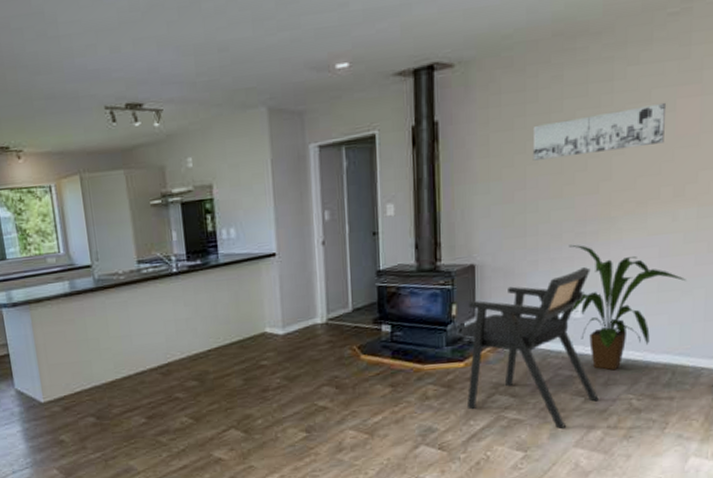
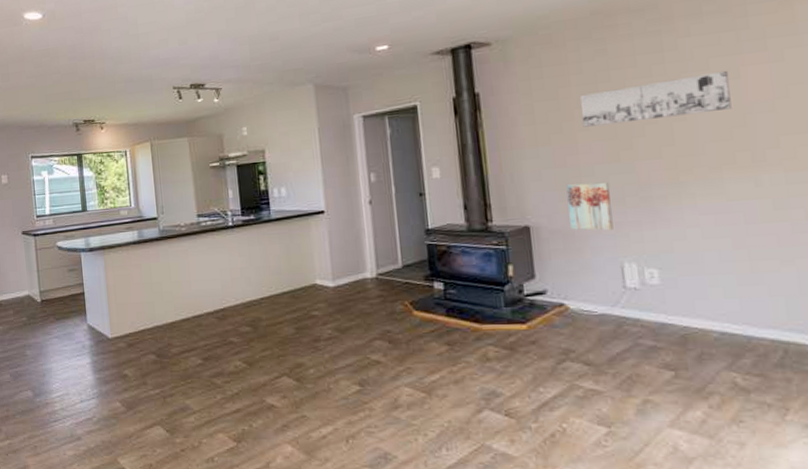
armchair: present [460,267,599,428] -> none [519,232,693,404]
wall art: none [512,218,551,268] -> present [566,182,614,231]
house plant: present [568,244,686,371] -> none [633,208,784,344]

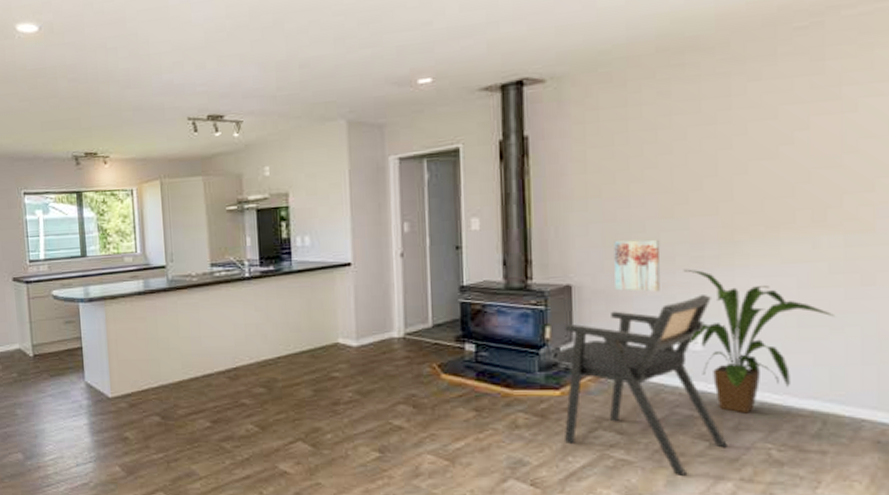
armchair: none [519,232,693,404] -> present [555,295,727,475]
wall art: present [579,70,732,127] -> none [636,120,798,178]
house plant: none [633,208,784,344] -> present [683,269,834,414]

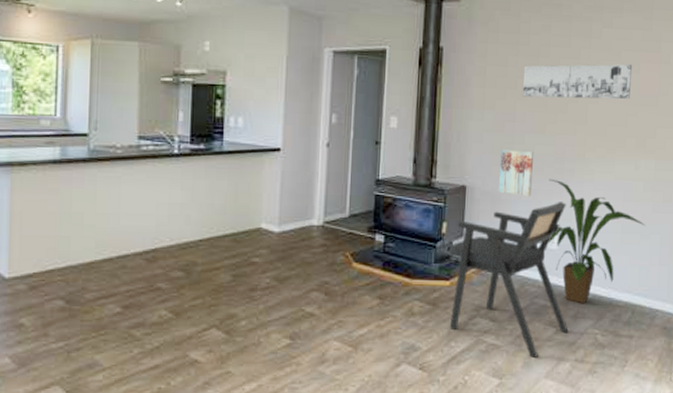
wall art: none [636,120,798,178] -> present [522,64,633,99]

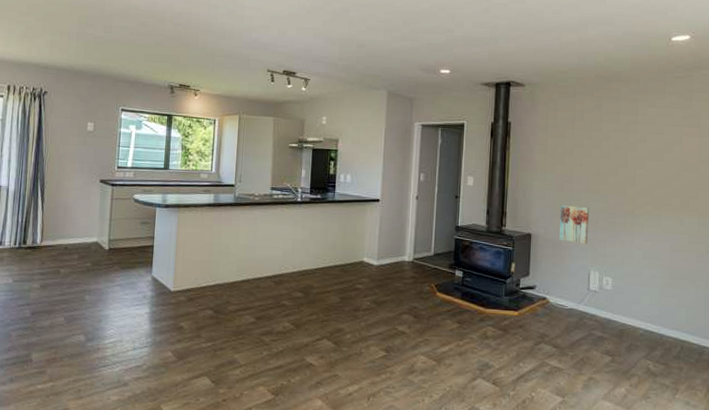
armchair: present [448,202,569,358] -> none [517,250,623,381]
wall art: present [522,64,633,99] -> none [578,137,675,166]
house plant: present [548,178,645,304] -> none [602,230,691,338]

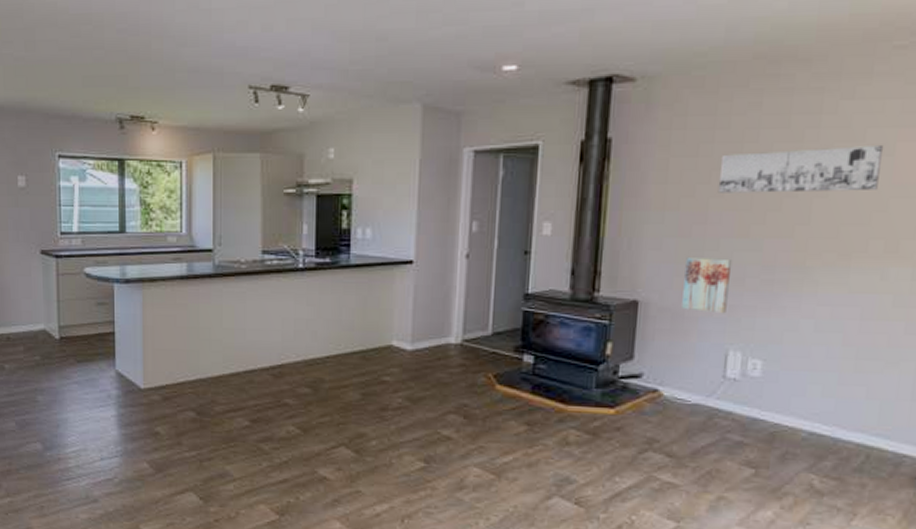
wall art: none [578,137,675,166] -> present [717,144,884,193]

